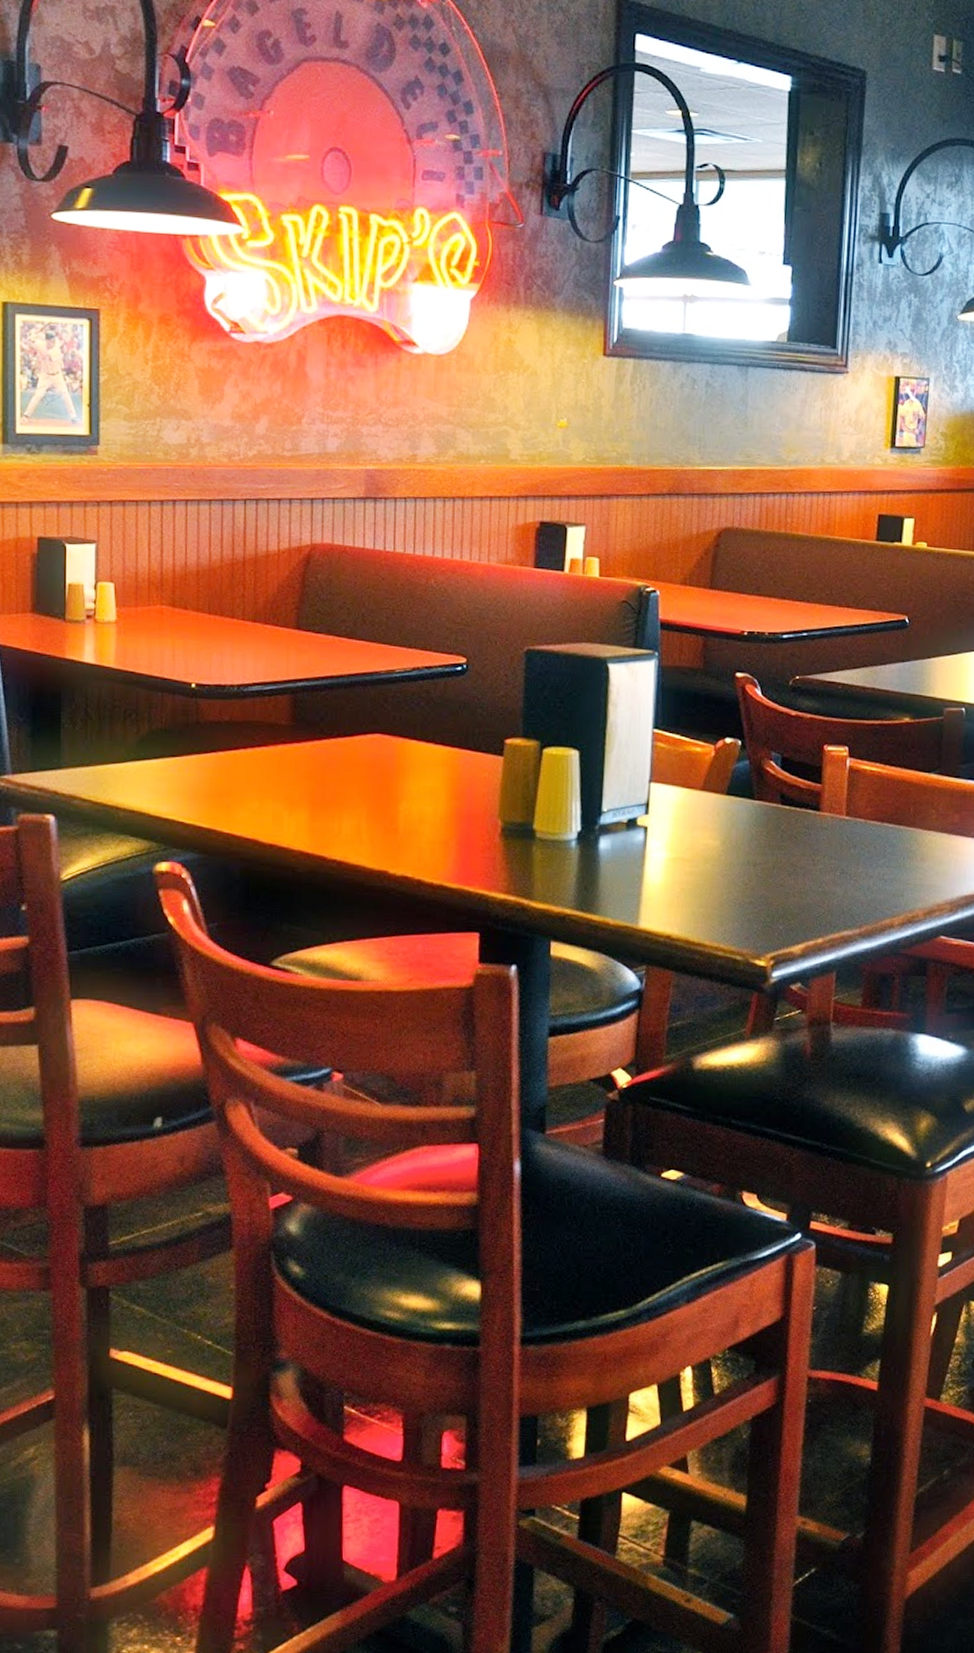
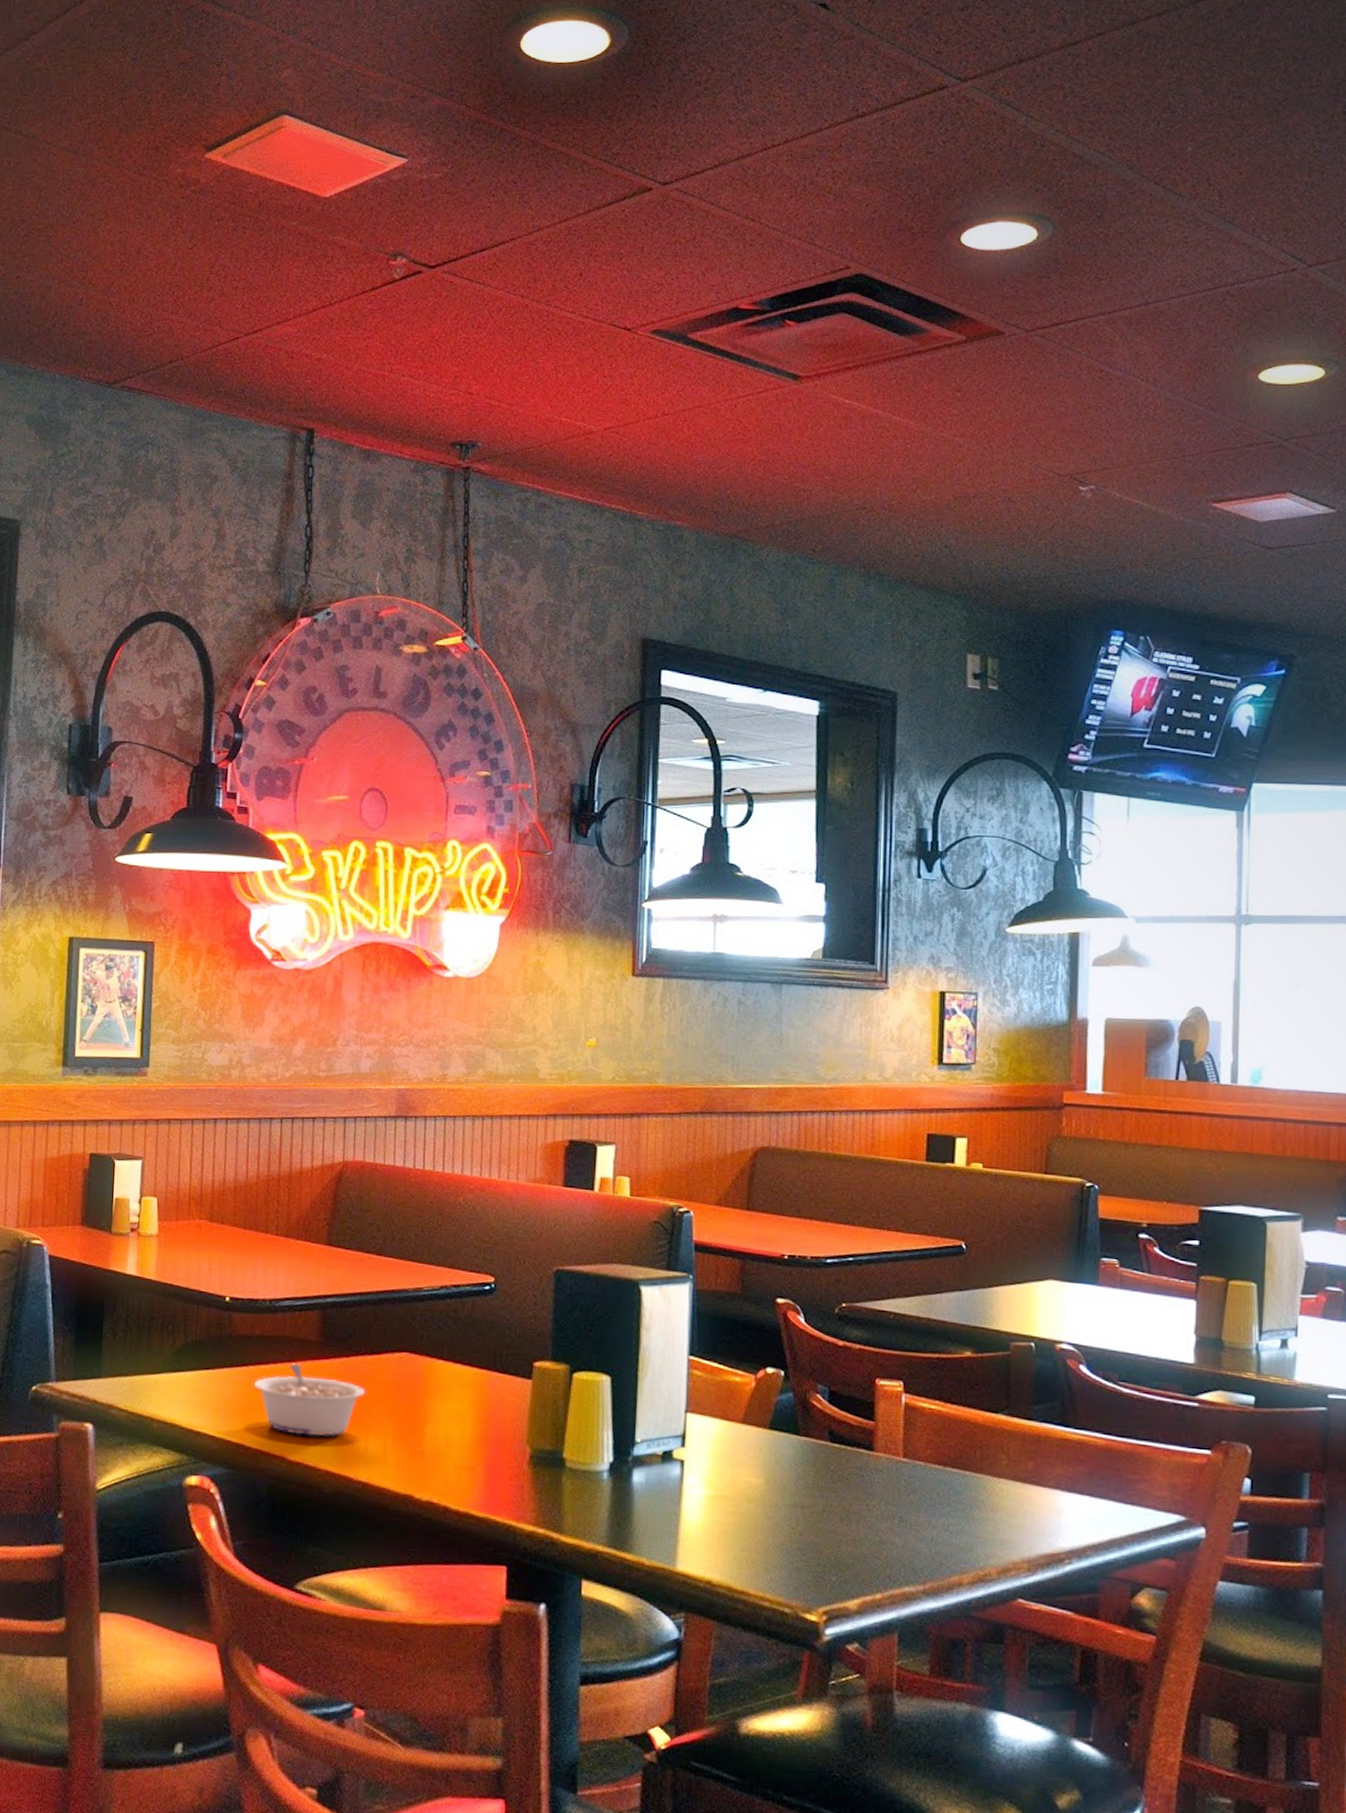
legume: none [223,747,338,818] -> present [253,1363,365,1436]

